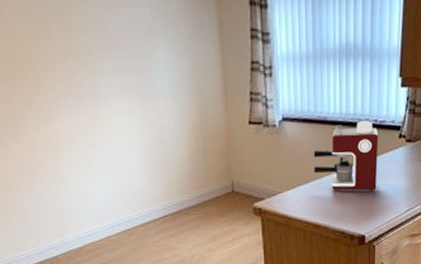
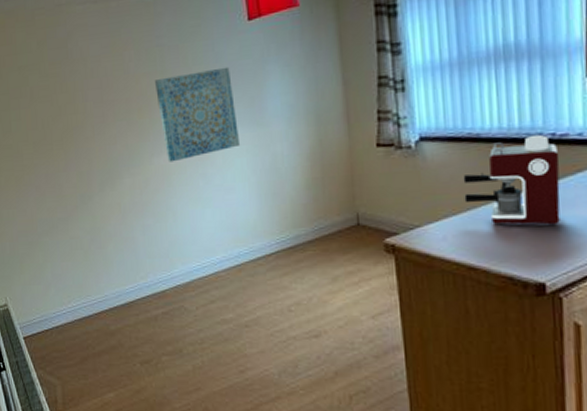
wall art: none [40,38,130,130] -> present [155,67,241,162]

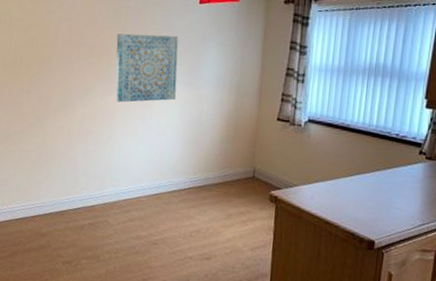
coffee maker: present [463,134,560,225] -> none [331,132,399,200]

